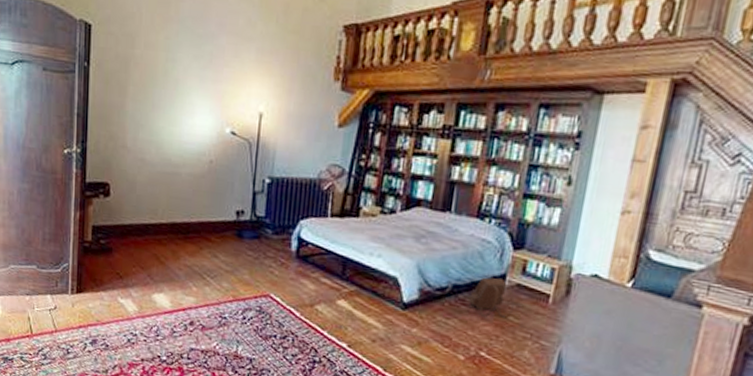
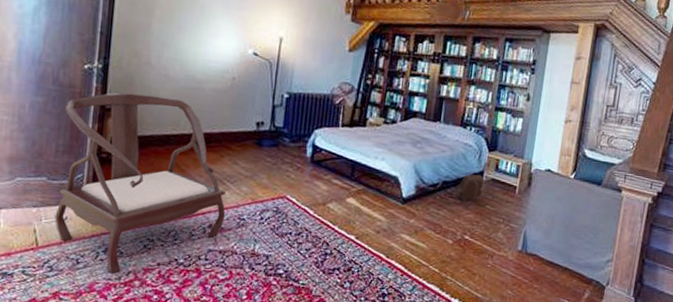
armchair: none [46,178,207,367] -> present [54,92,226,274]

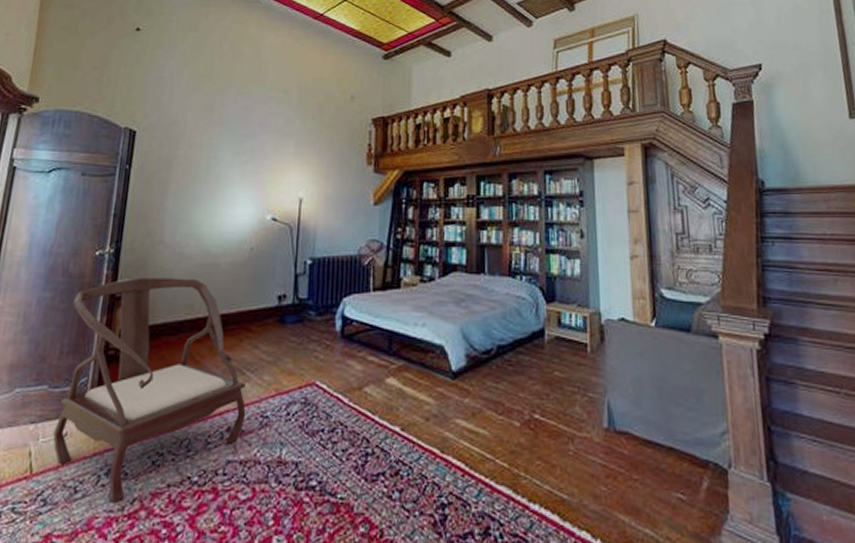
backpack: present [454,174,490,207] -> none [513,334,557,375]

